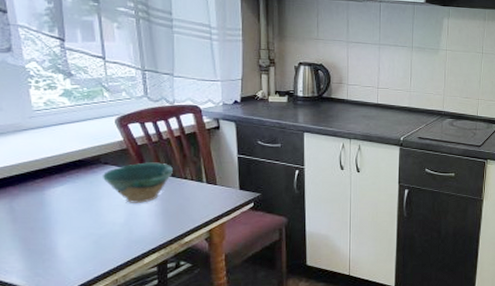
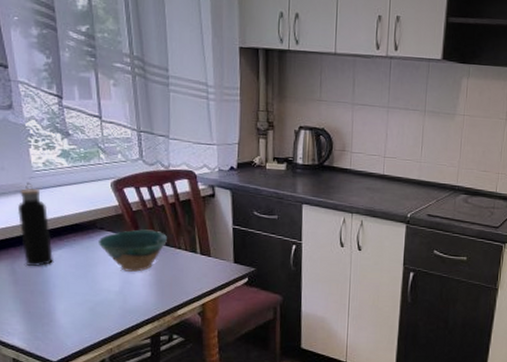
water bottle: none [17,121,56,203] -> present [18,182,54,266]

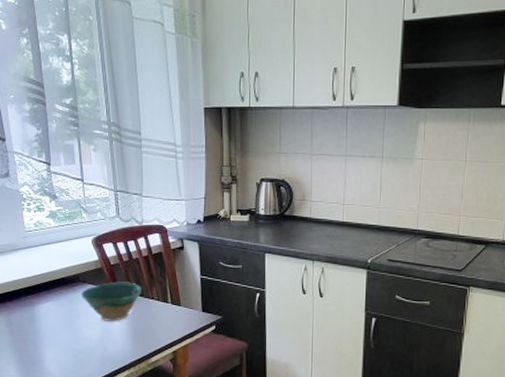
water bottle: present [18,182,54,266] -> none [14,241,44,318]

